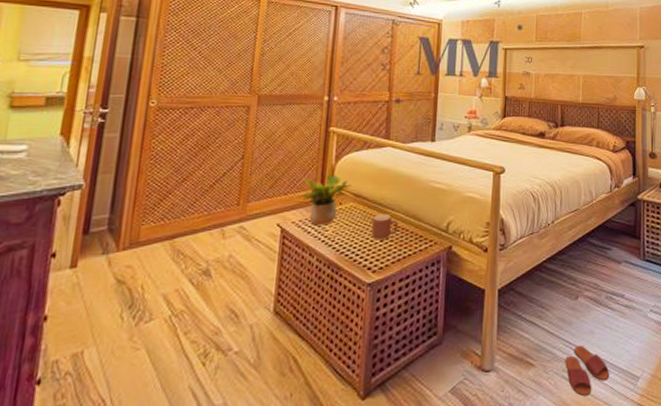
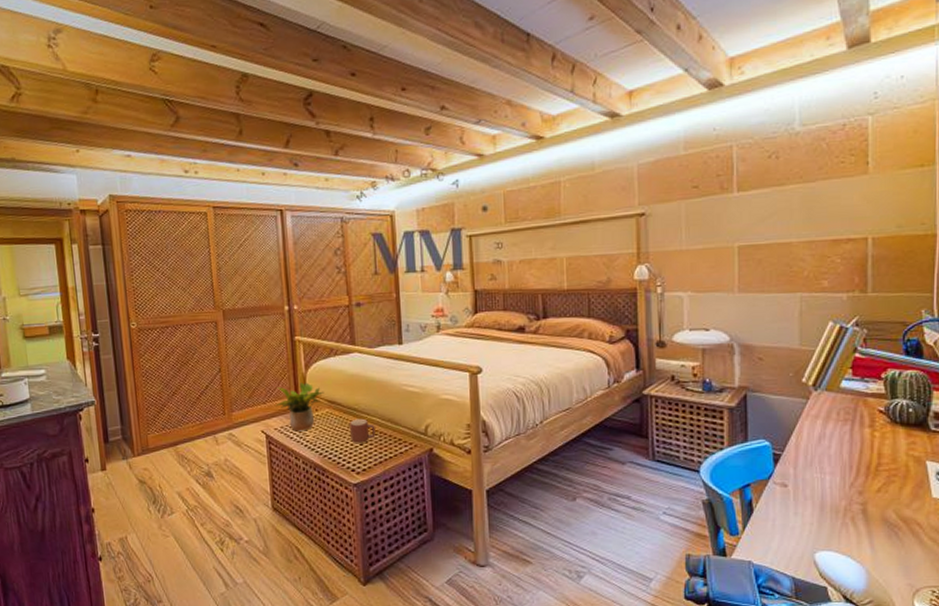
slippers: present [565,345,609,396] -> none [565,545,616,593]

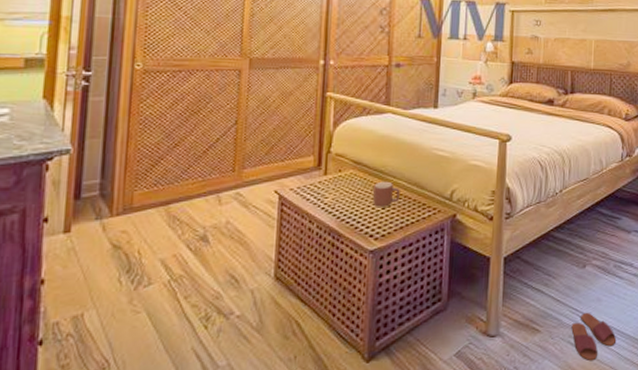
potted plant: present [275,382,324,432] -> none [295,140,351,193]
slippers: none [565,545,616,593] -> present [571,312,616,360]

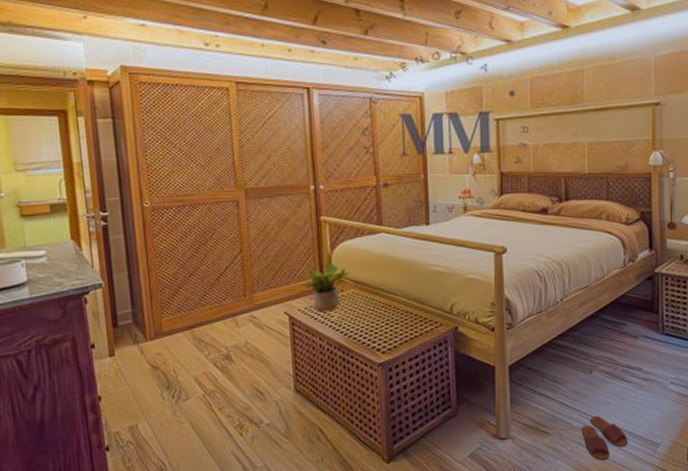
potted plant: none [295,140,351,193] -> present [299,262,350,313]
mug: present [372,181,400,208] -> none [374,298,402,324]

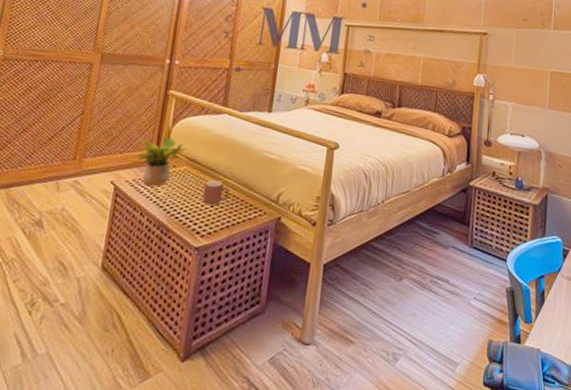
mug: none [374,298,402,324] -> present [202,179,230,206]
slippers: present [581,415,627,460] -> none [385,326,428,377]

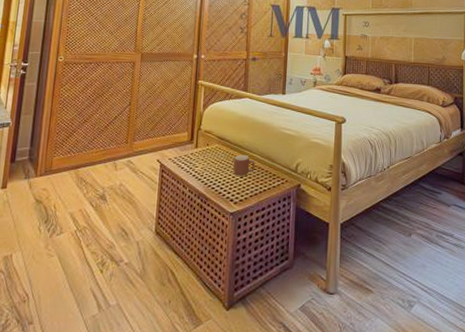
potted plant: present [132,136,186,187] -> none [173,120,216,163]

